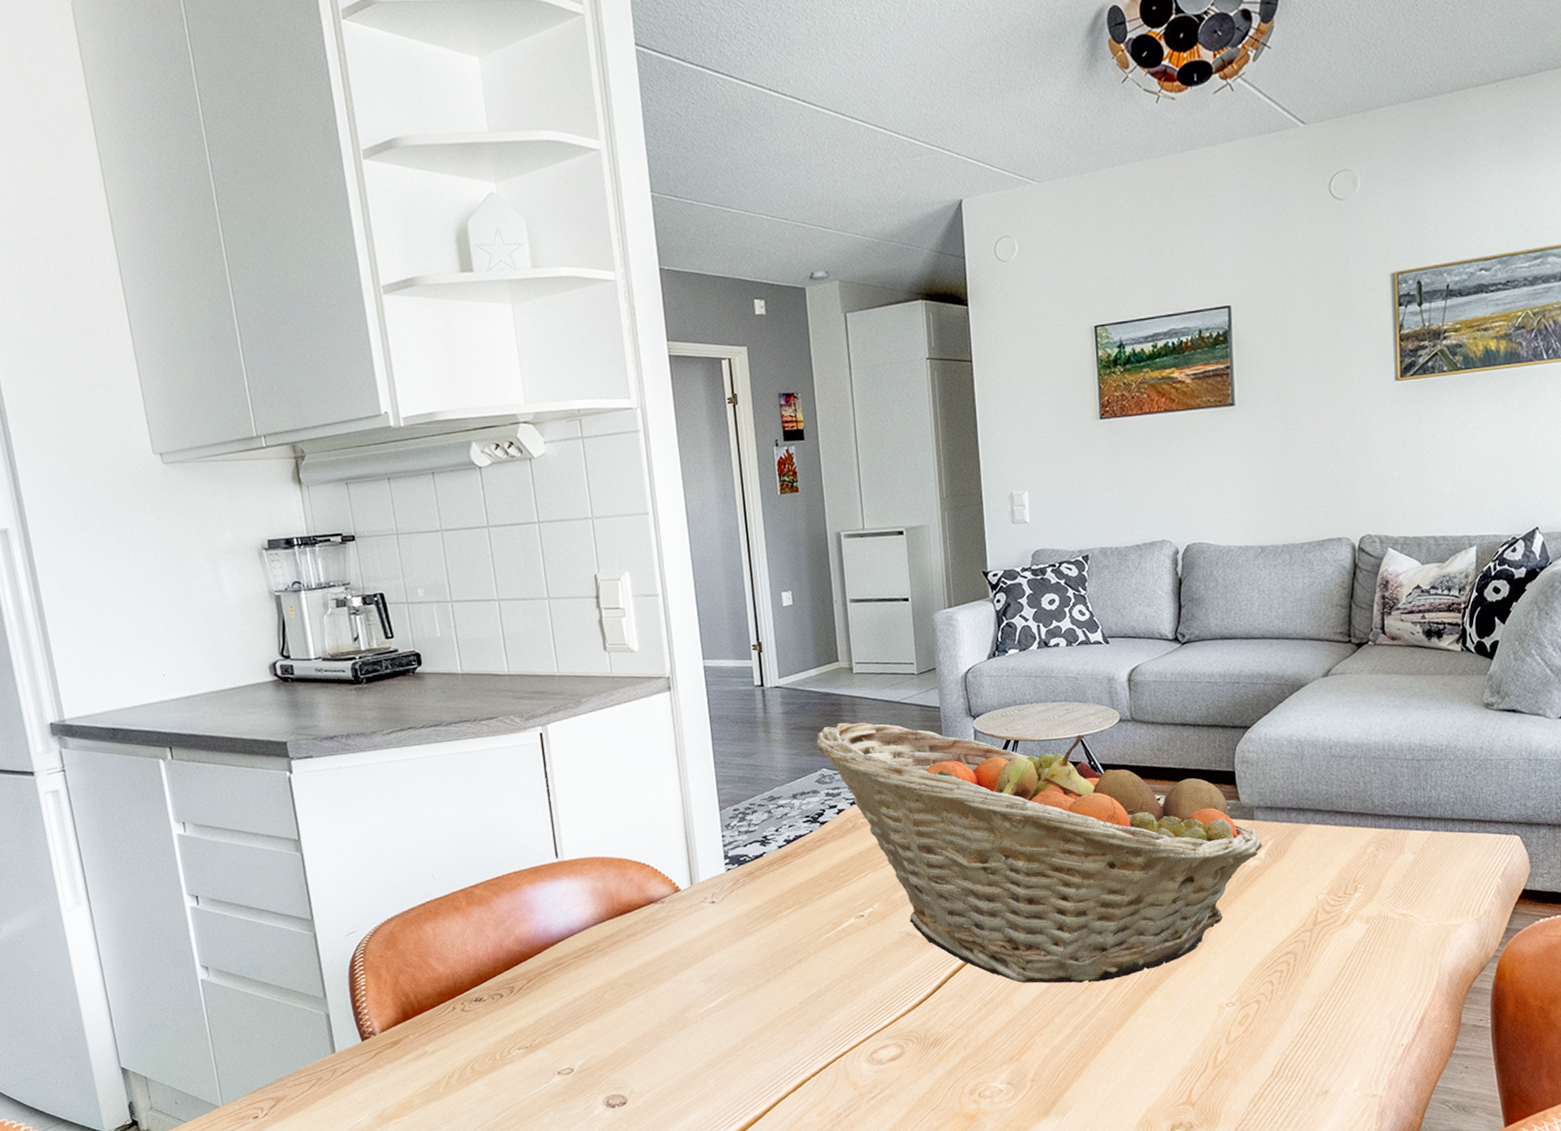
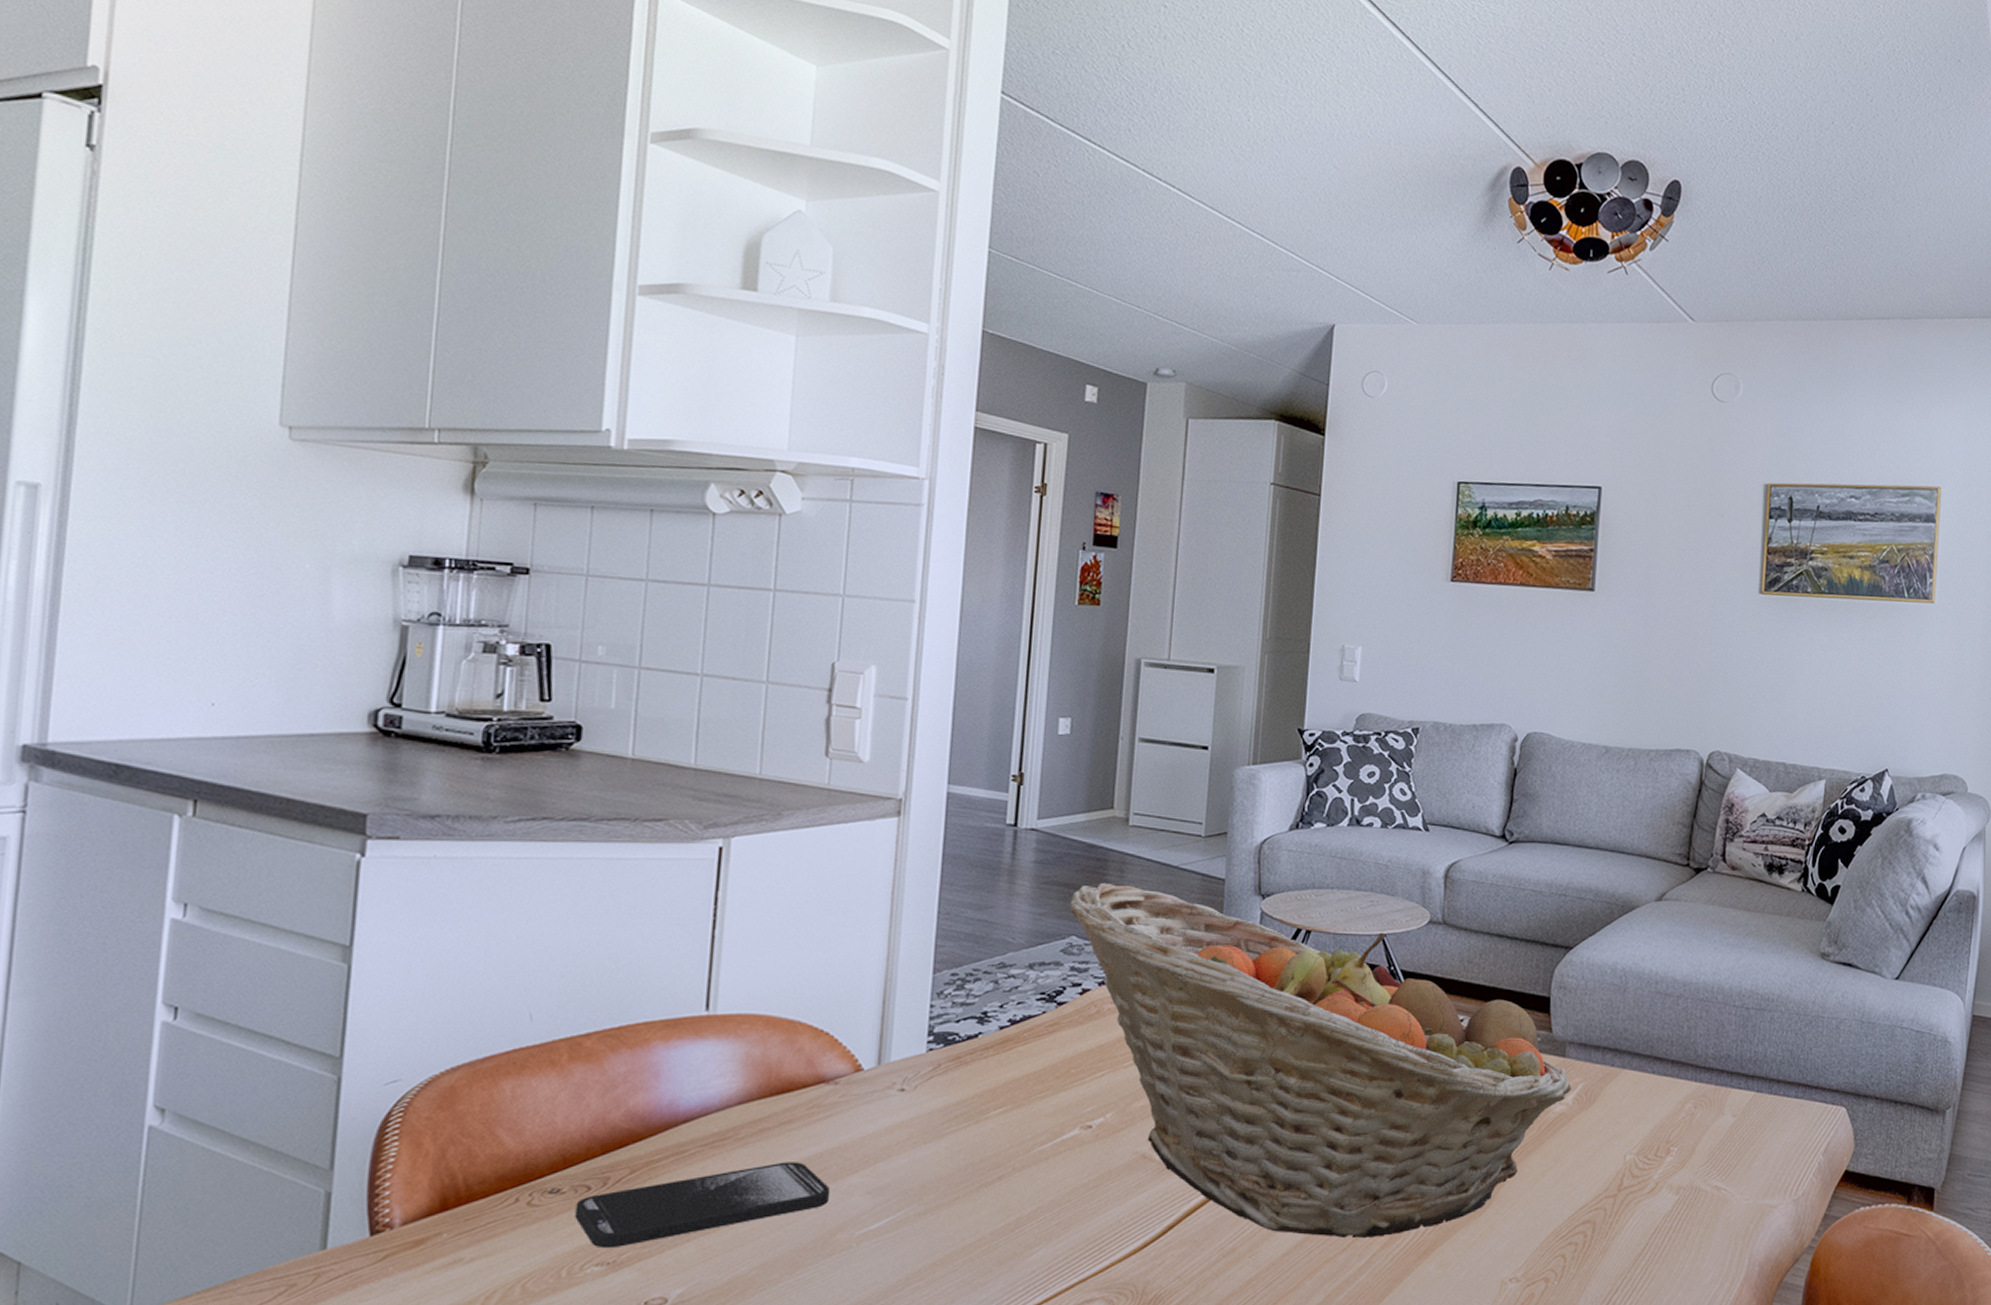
smartphone: none [495,963,674,1037] -> present [575,1162,829,1249]

